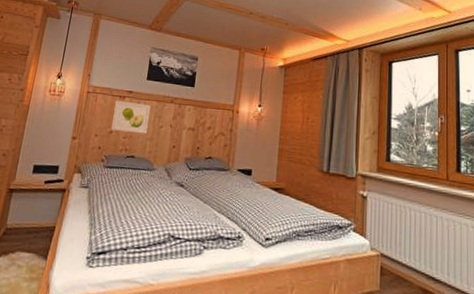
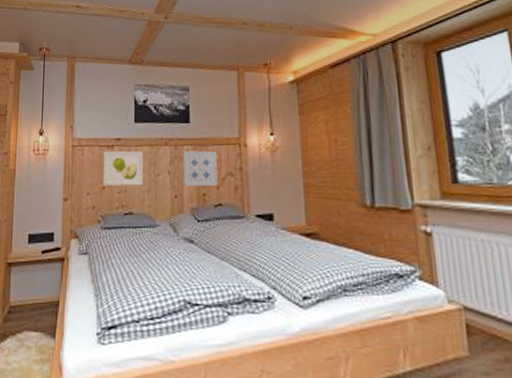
wall art: none [181,110,213,143] -> present [182,150,217,187]

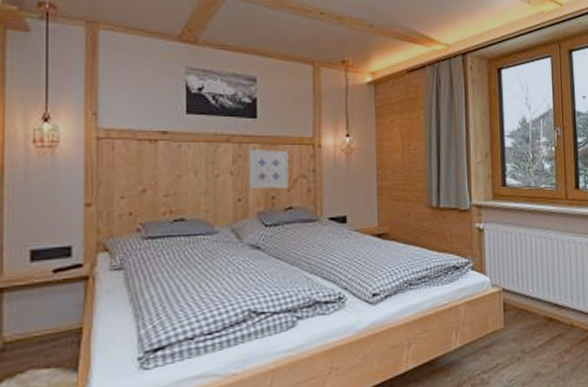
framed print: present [102,150,144,187] -> none [143,146,199,189]

